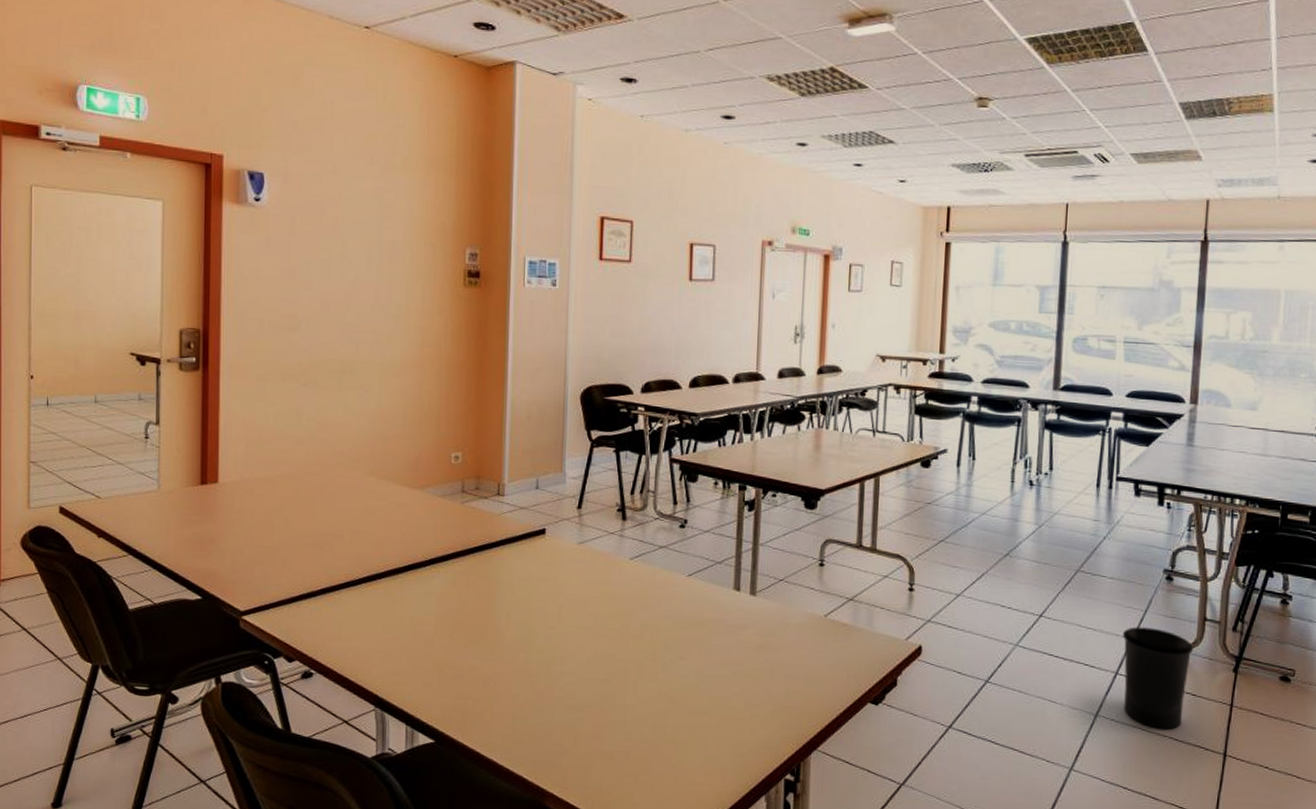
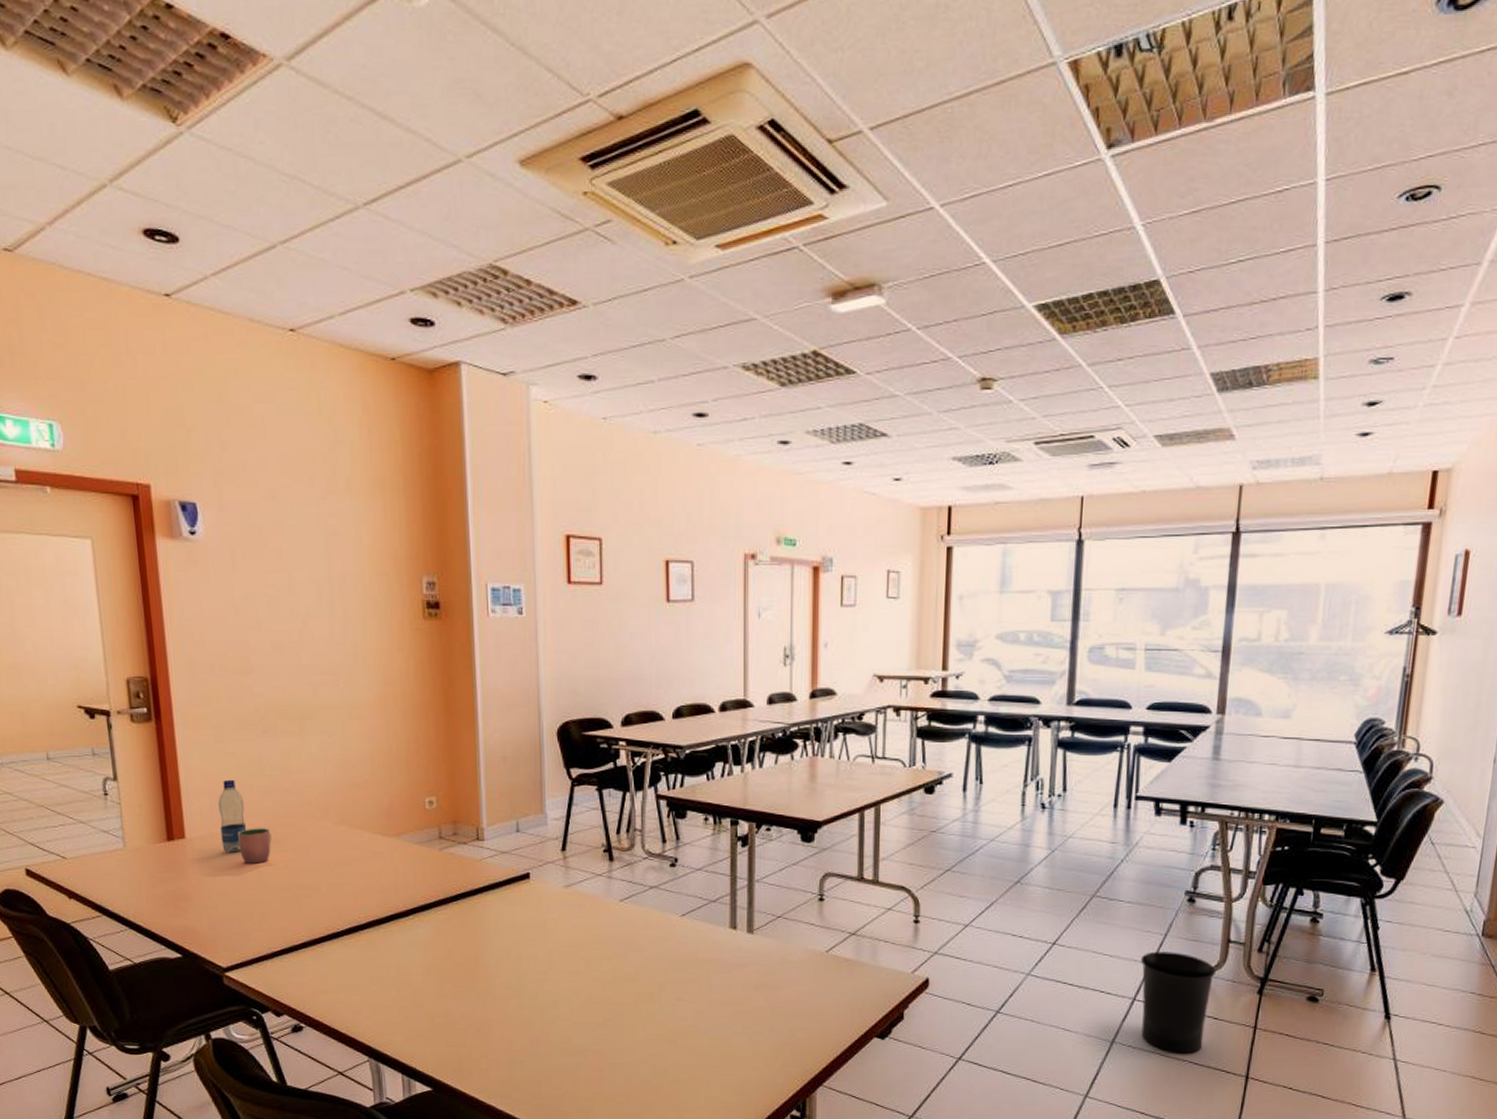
bottle: none [253,428,279,499] -> present [218,779,247,853]
cup: none [269,475,301,510] -> present [238,828,272,864]

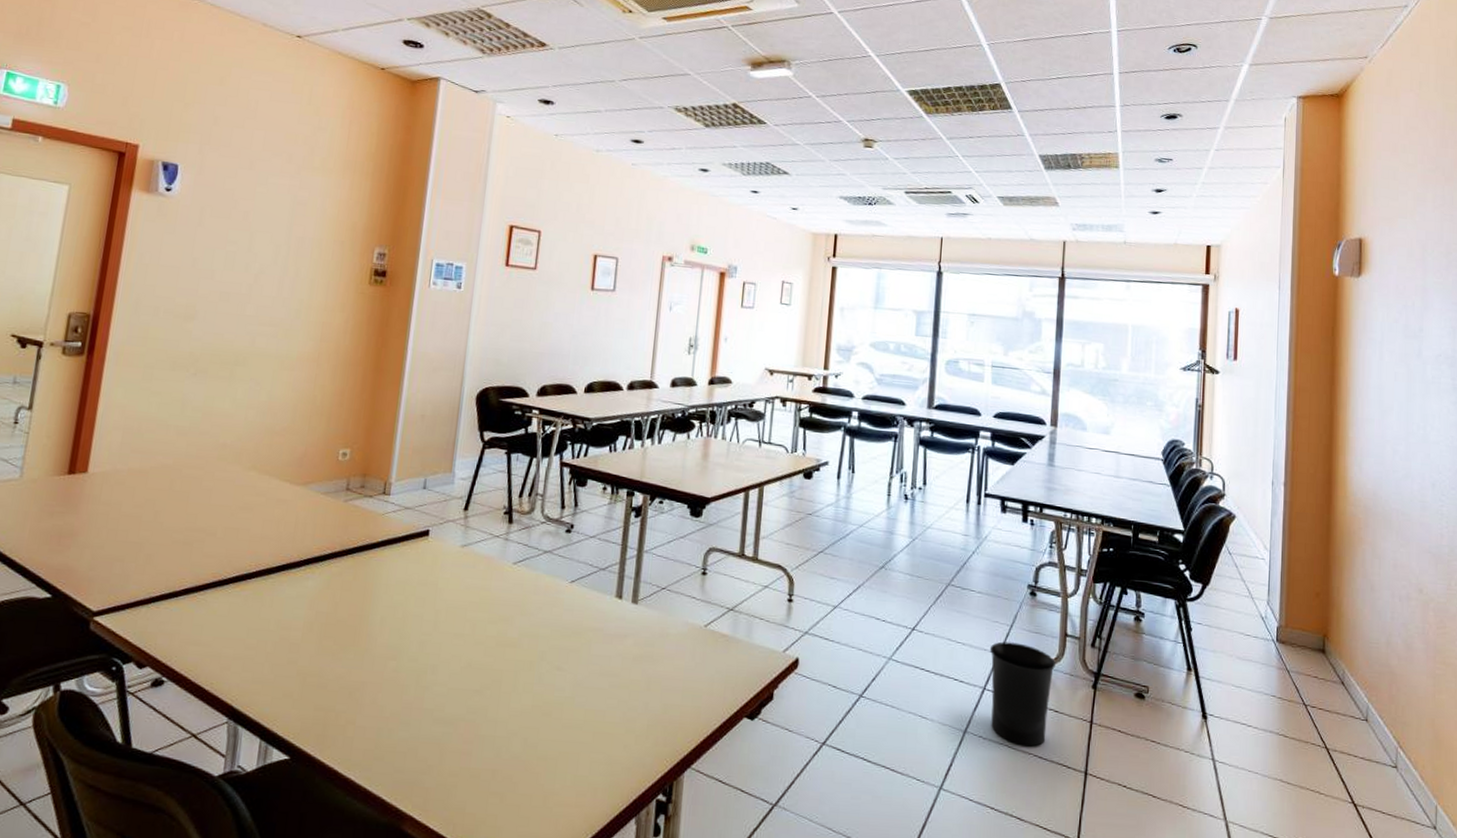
bottle: present [218,779,247,853] -> none [124,417,158,491]
cup: present [238,828,272,864] -> none [141,467,178,504]

